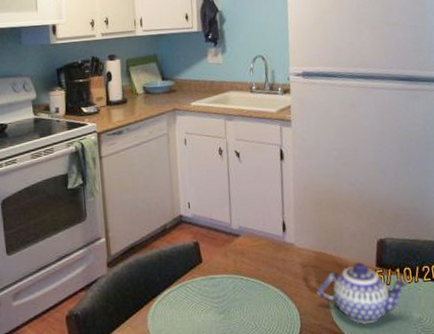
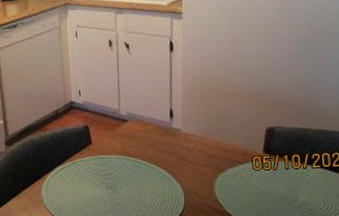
teapot: present [316,262,410,325] -> none [201,148,298,205]

